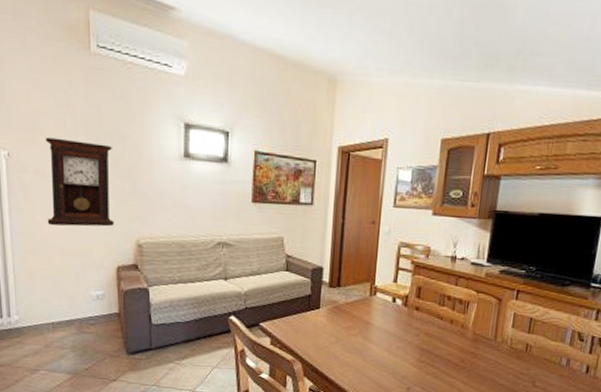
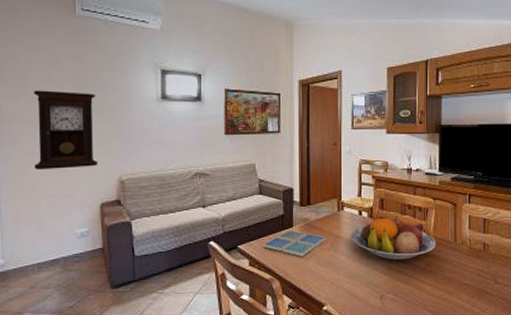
drink coaster: none [285,311,354,340] -> present [262,229,326,257]
fruit bowl: none [381,306,474,353] -> present [351,216,436,260]

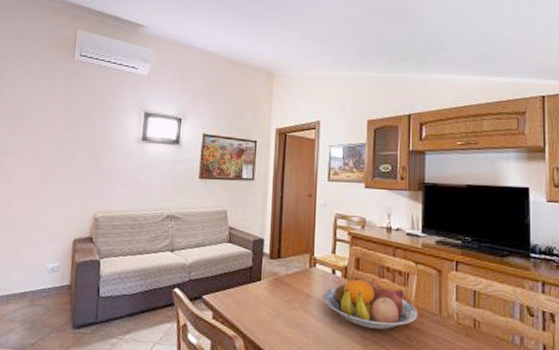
pendulum clock: present [33,90,99,170] -> none [18,126,82,202]
drink coaster: present [262,229,326,257] -> none [227,283,295,314]

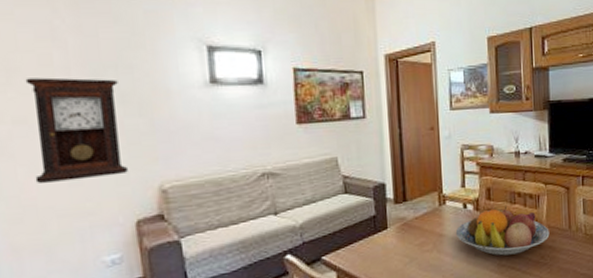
pendulum clock: none [18,126,82,202] -> present [25,77,129,184]

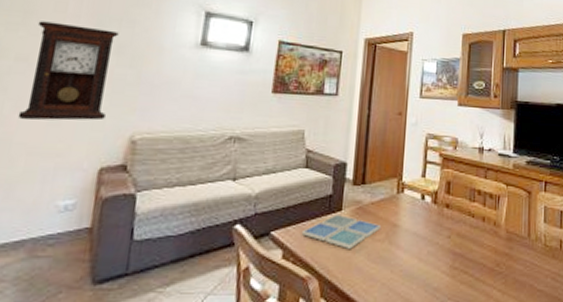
drink coaster: none [351,232,427,263] -> present [301,213,380,249]
fruit bowl: present [455,206,550,256] -> none [410,203,508,257]

